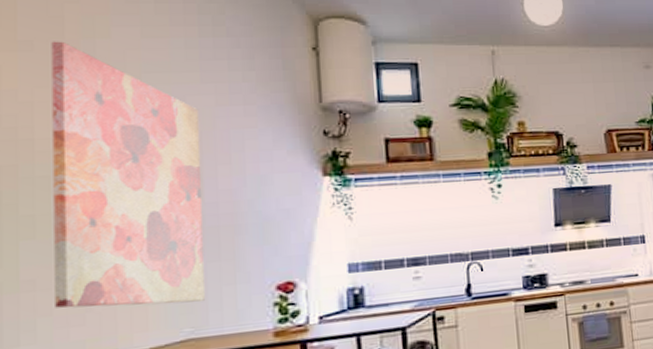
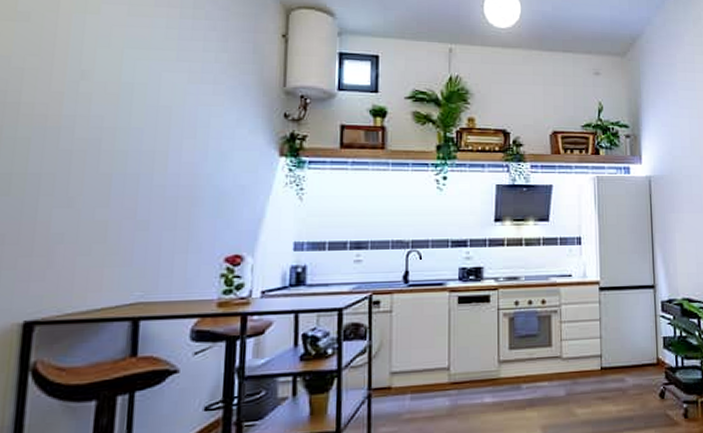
wall art: present [51,41,205,308] -> none [19,14,172,267]

